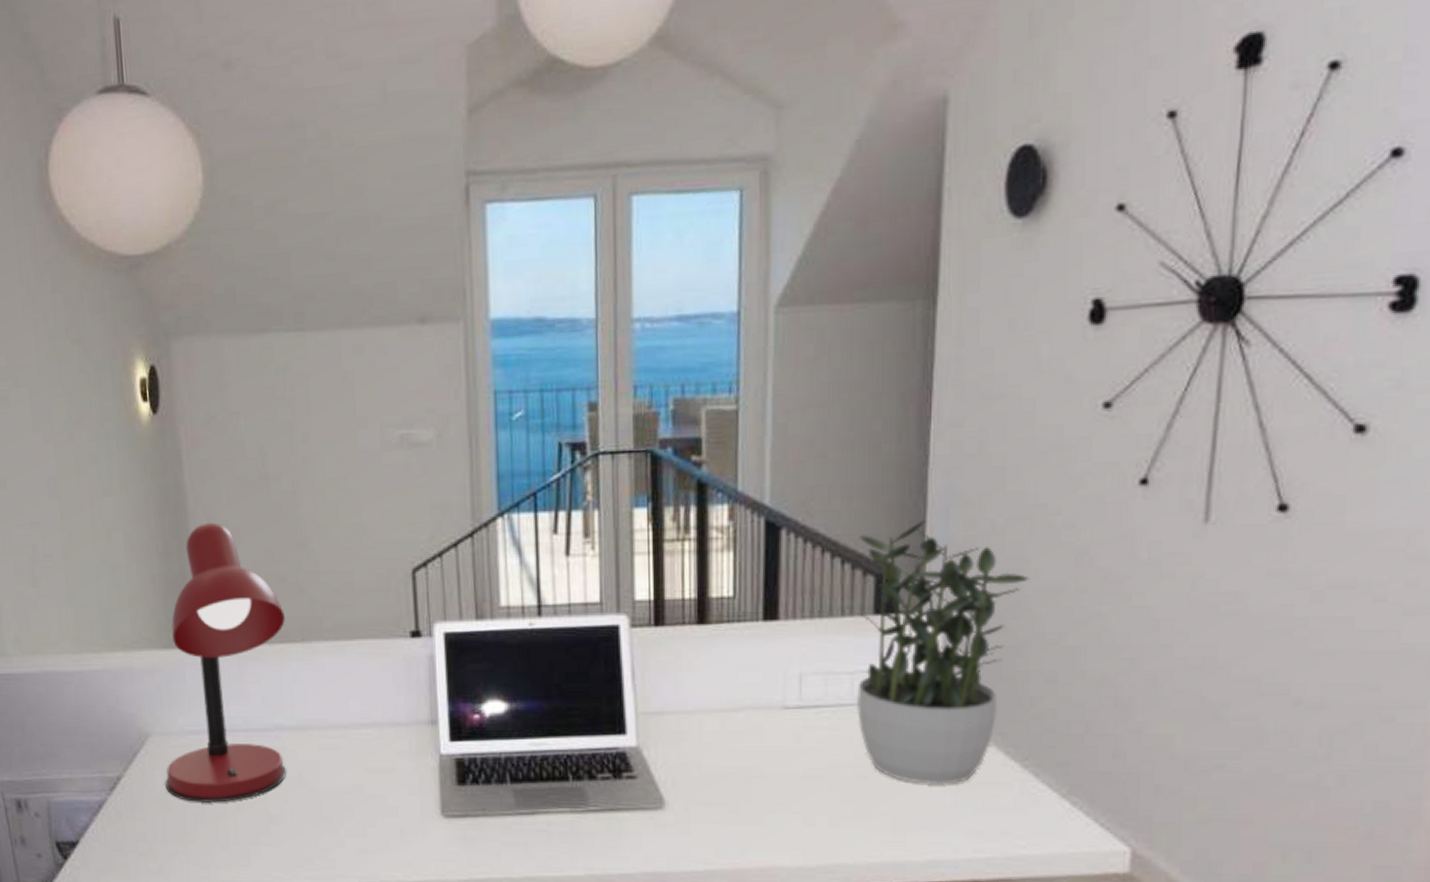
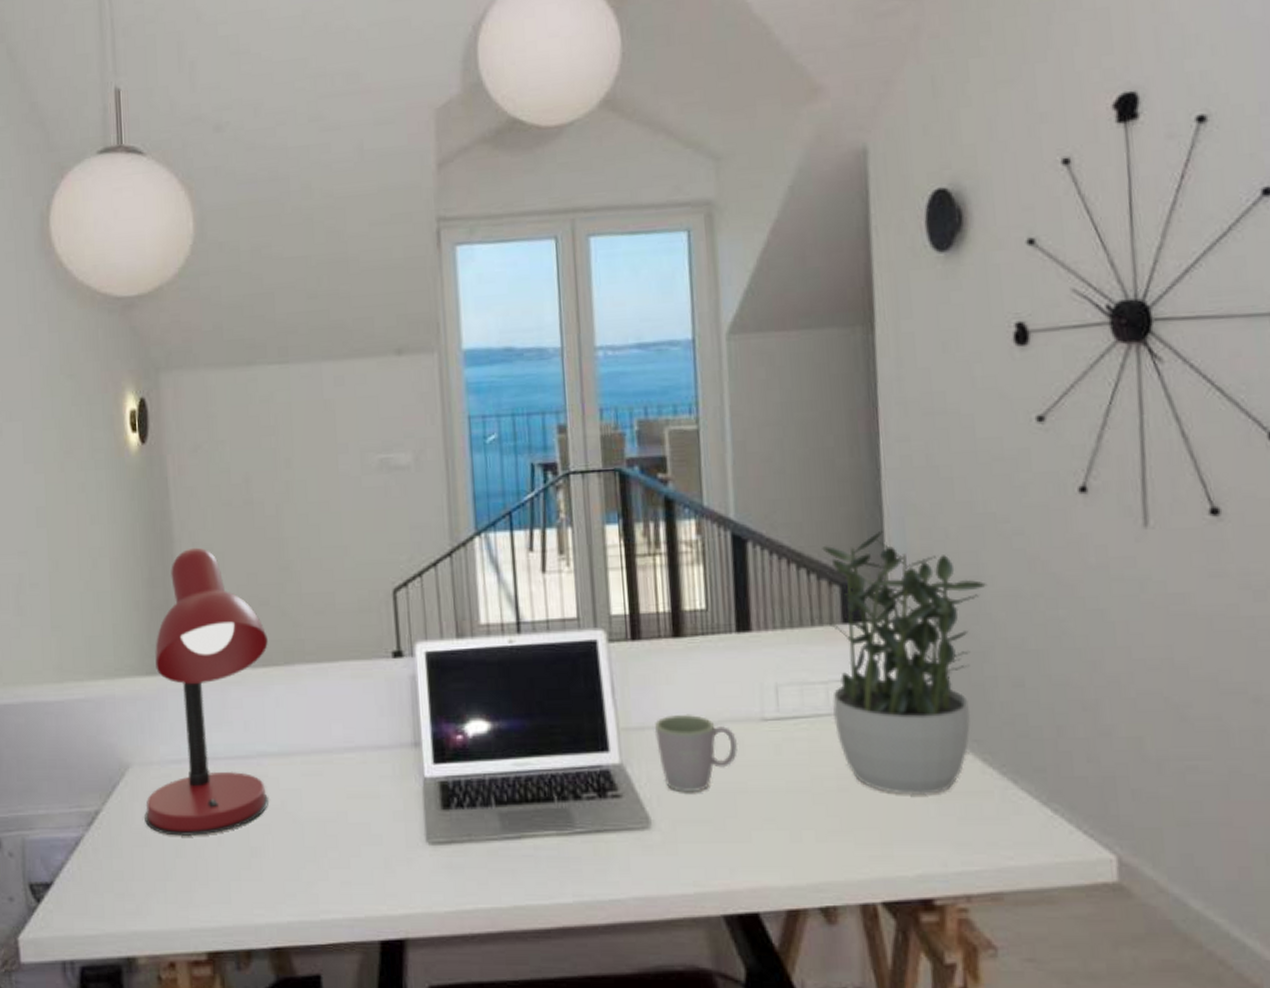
mug: none [673,700,757,775] -> present [654,713,738,792]

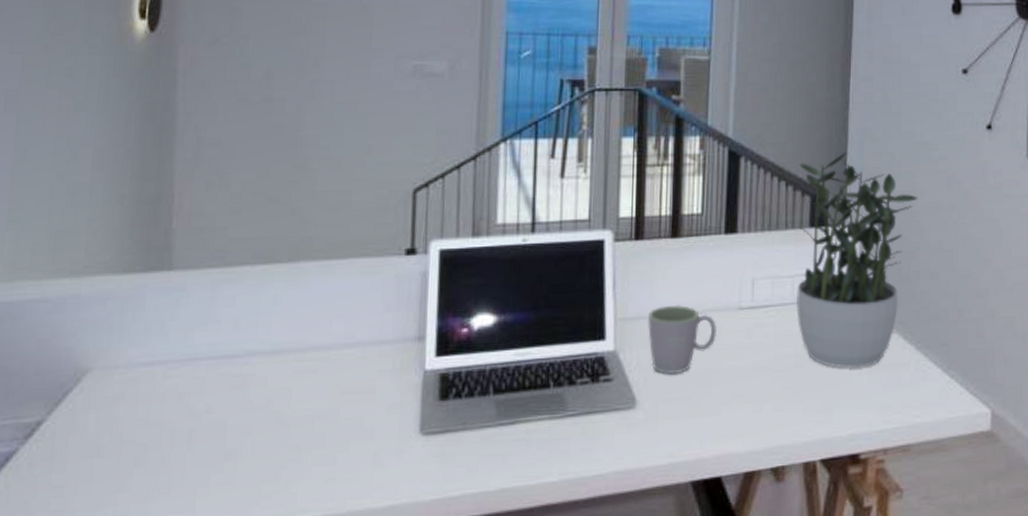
desk lamp: present [144,547,268,837] -> none [100,141,272,444]

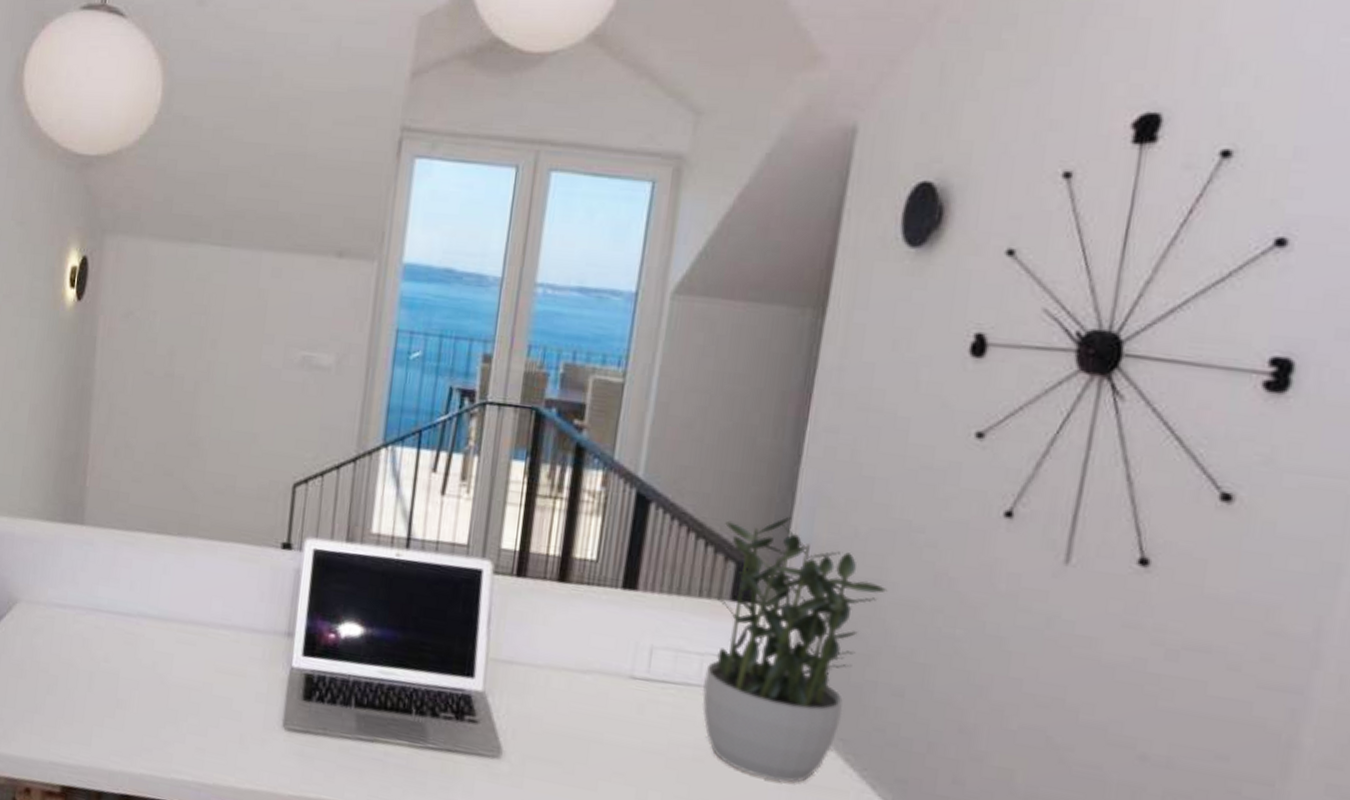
mug: present [647,304,718,374] -> none [521,655,603,733]

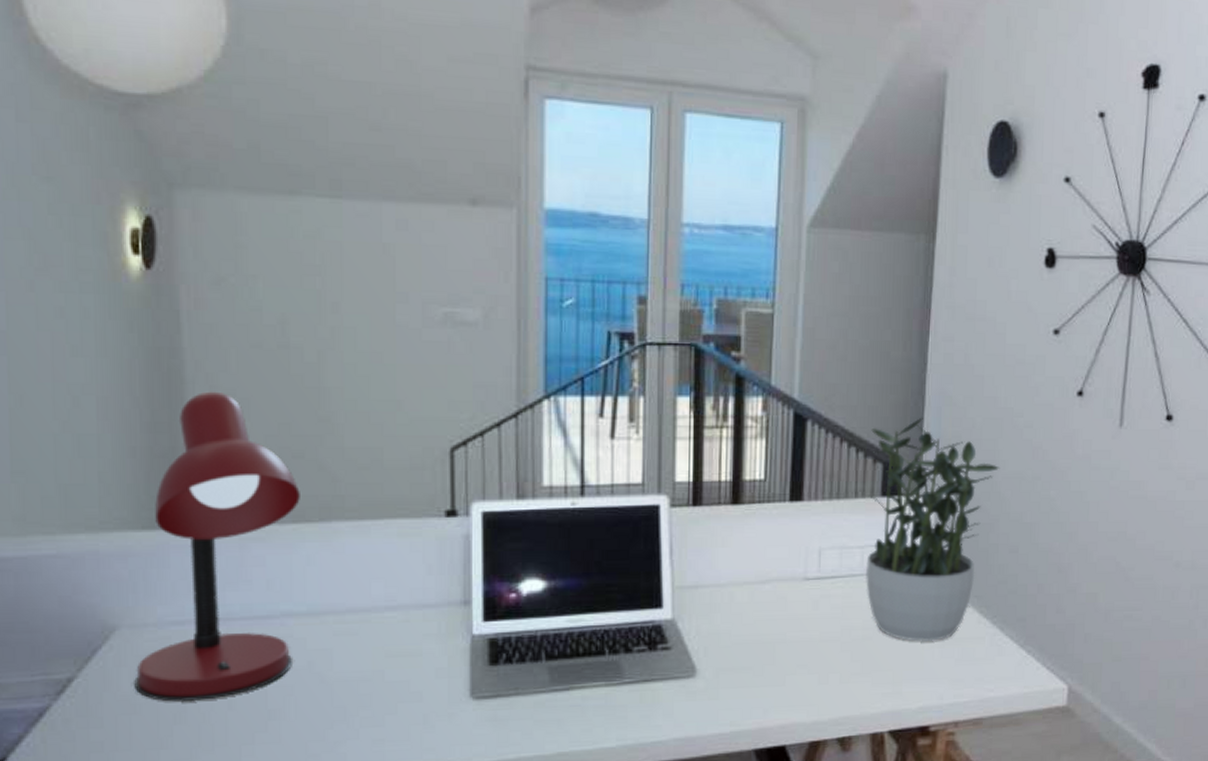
desk lamp: none [23,408,166,679] -> present [134,391,300,702]

